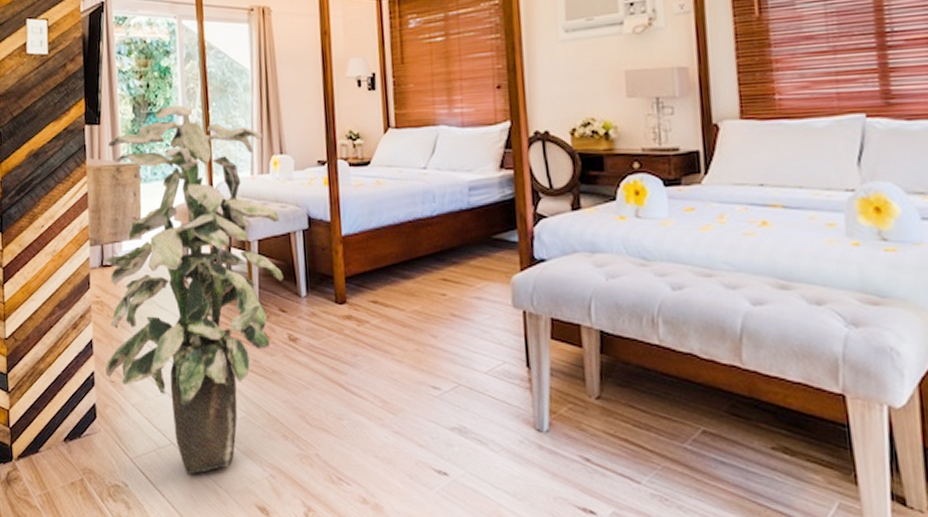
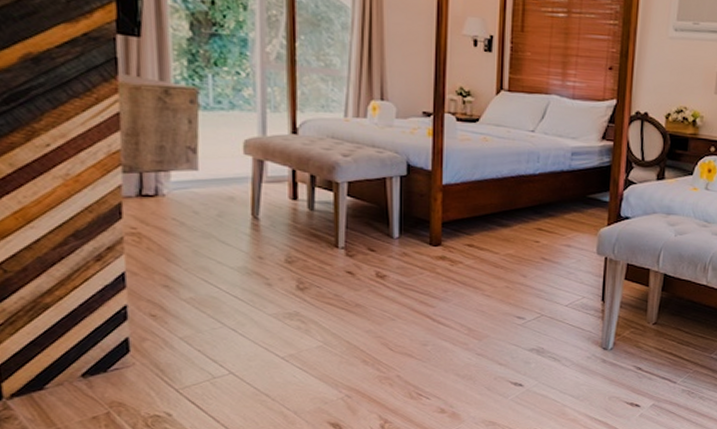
indoor plant: present [104,105,284,475] -> none [143,30,375,401]

